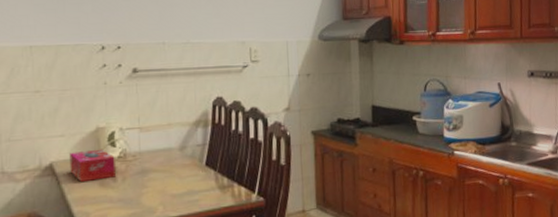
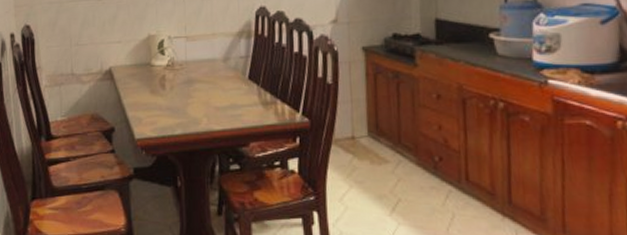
tissue box: present [69,149,115,182] -> none [125,56,164,87]

